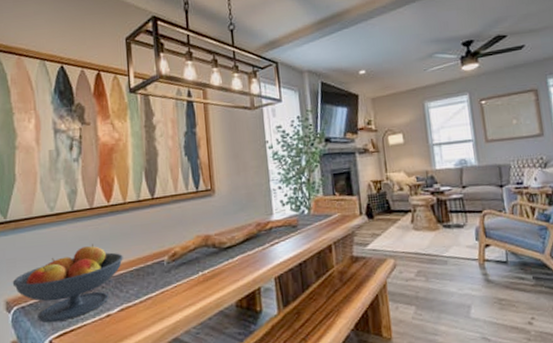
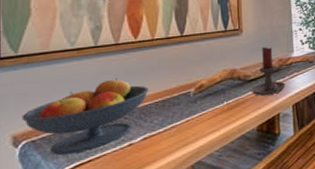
candle holder: none [227,209,266,266] -> present [251,46,286,96]

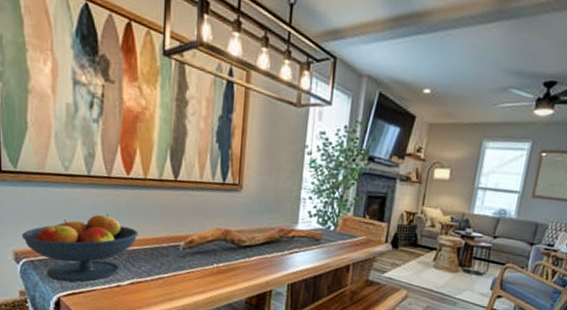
candle holder: present [251,46,286,96] -> none [244,210,284,268]

